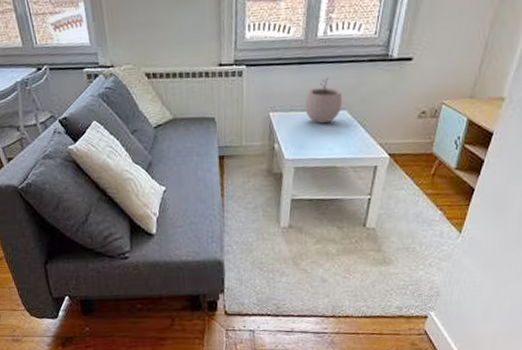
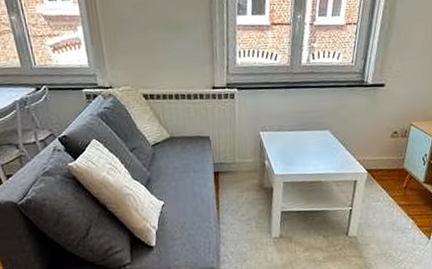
plant pot: present [305,78,342,124] -> none [291,101,325,143]

